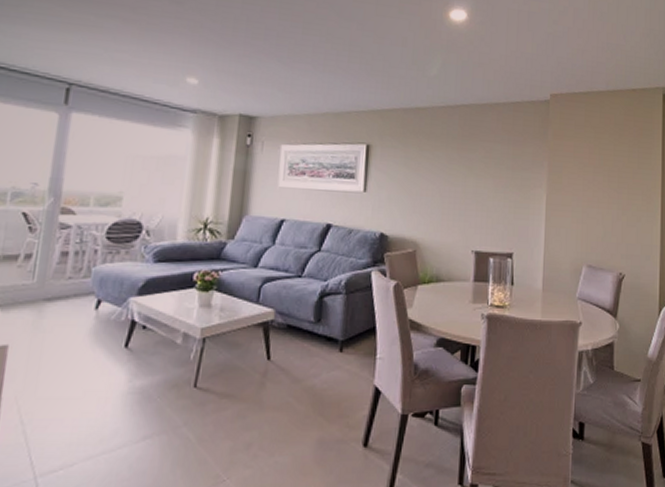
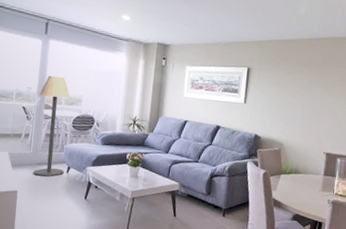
floor lamp: none [37,164,104,318] -> present [33,75,71,177]

